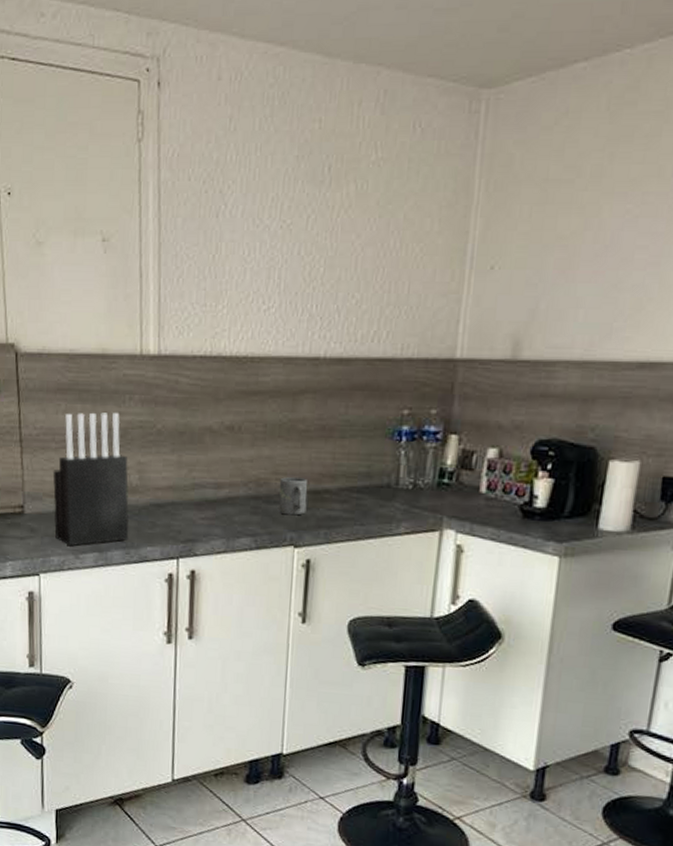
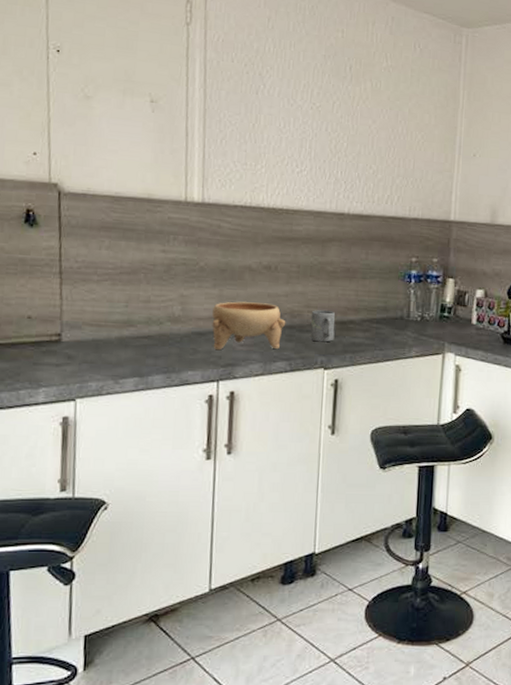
knife block: present [53,412,129,546] -> none [93,249,171,372]
bowl: none [171,468,251,524] -> present [212,301,286,351]

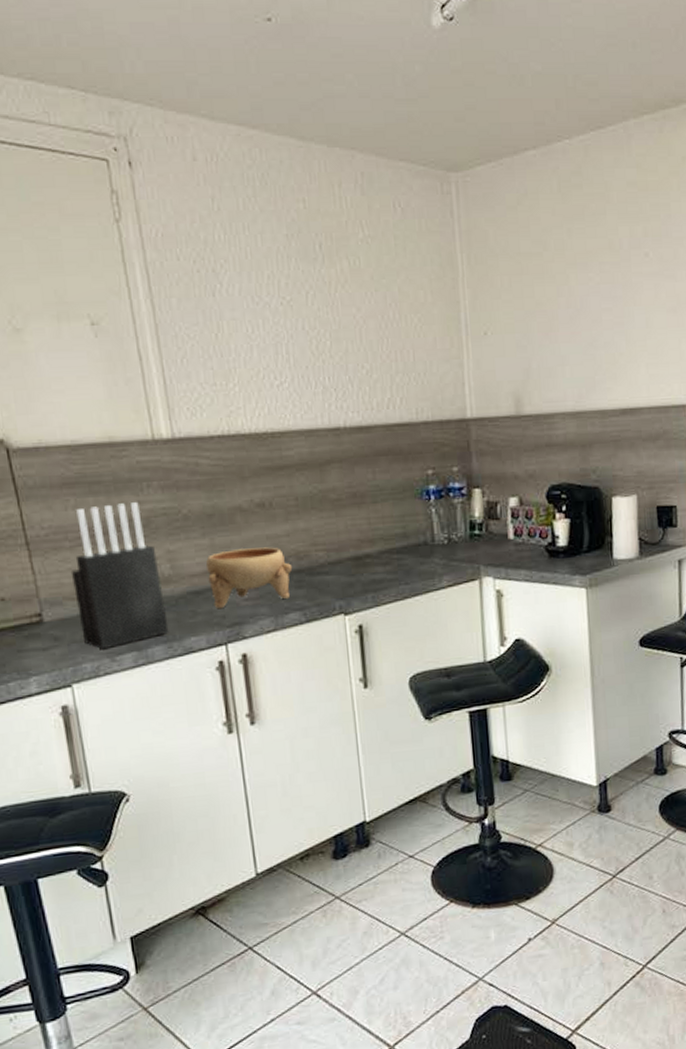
knife block: none [93,249,171,372] -> present [70,502,169,649]
mug: present [310,310,336,342] -> none [319,546,351,585]

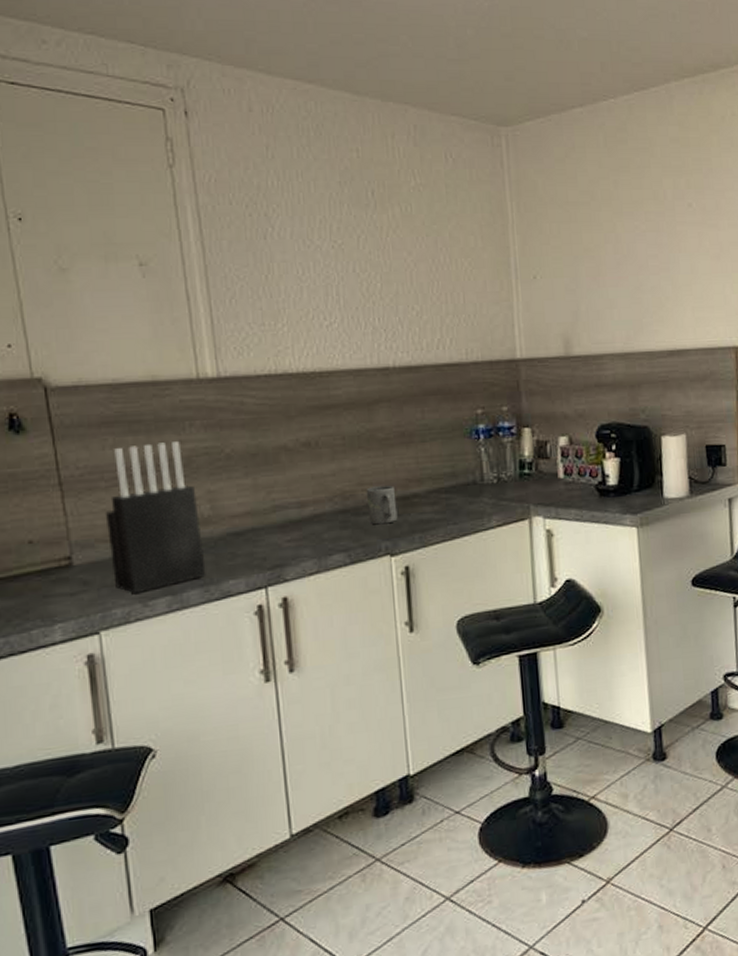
bowl: present [206,547,293,609] -> none [248,487,338,551]
mug: none [319,546,351,585] -> present [366,485,398,525]

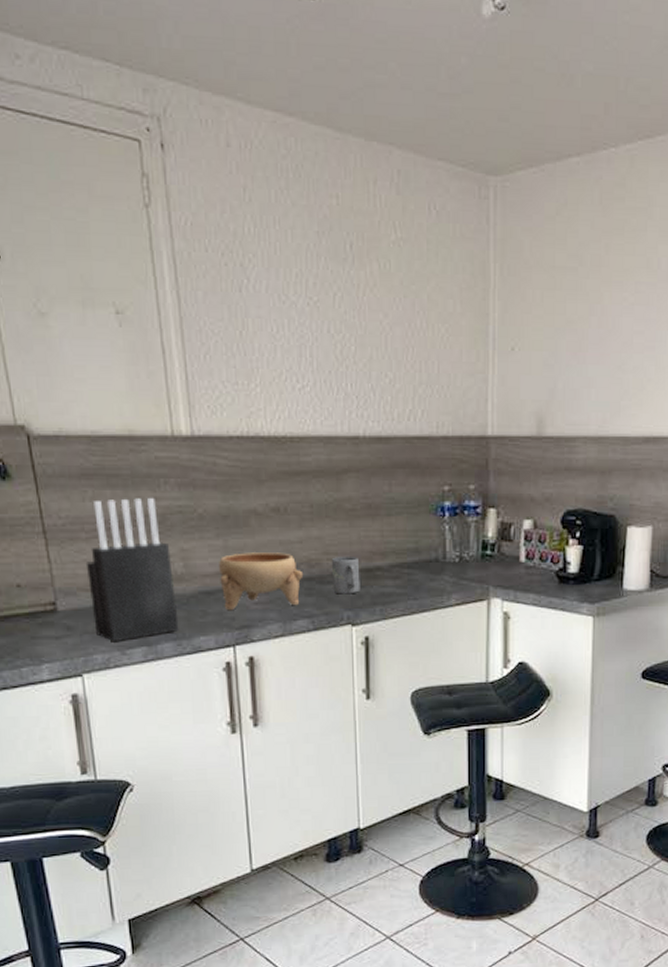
bowl: none [248,487,338,551] -> present [219,552,304,611]

